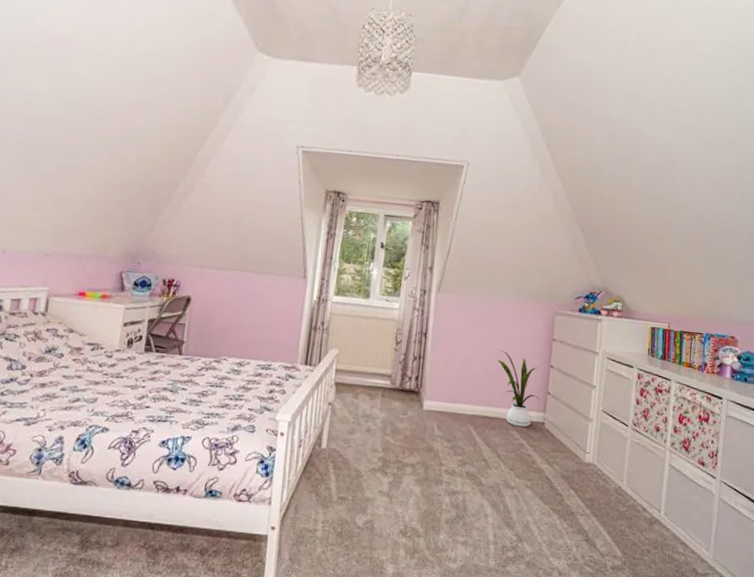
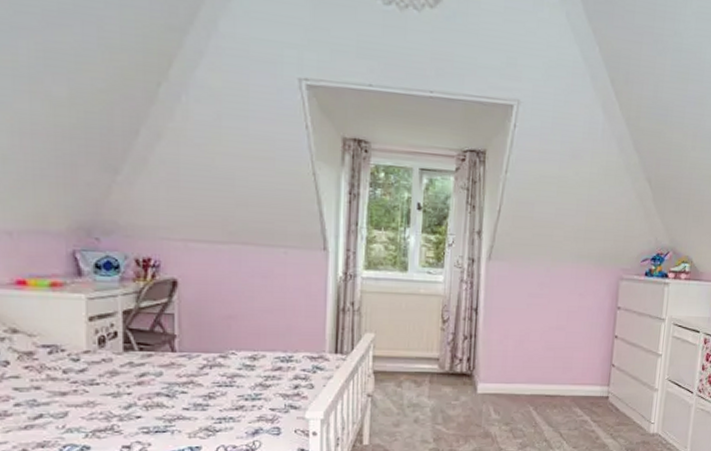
house plant: present [497,350,539,428] -> none [558,322,602,403]

